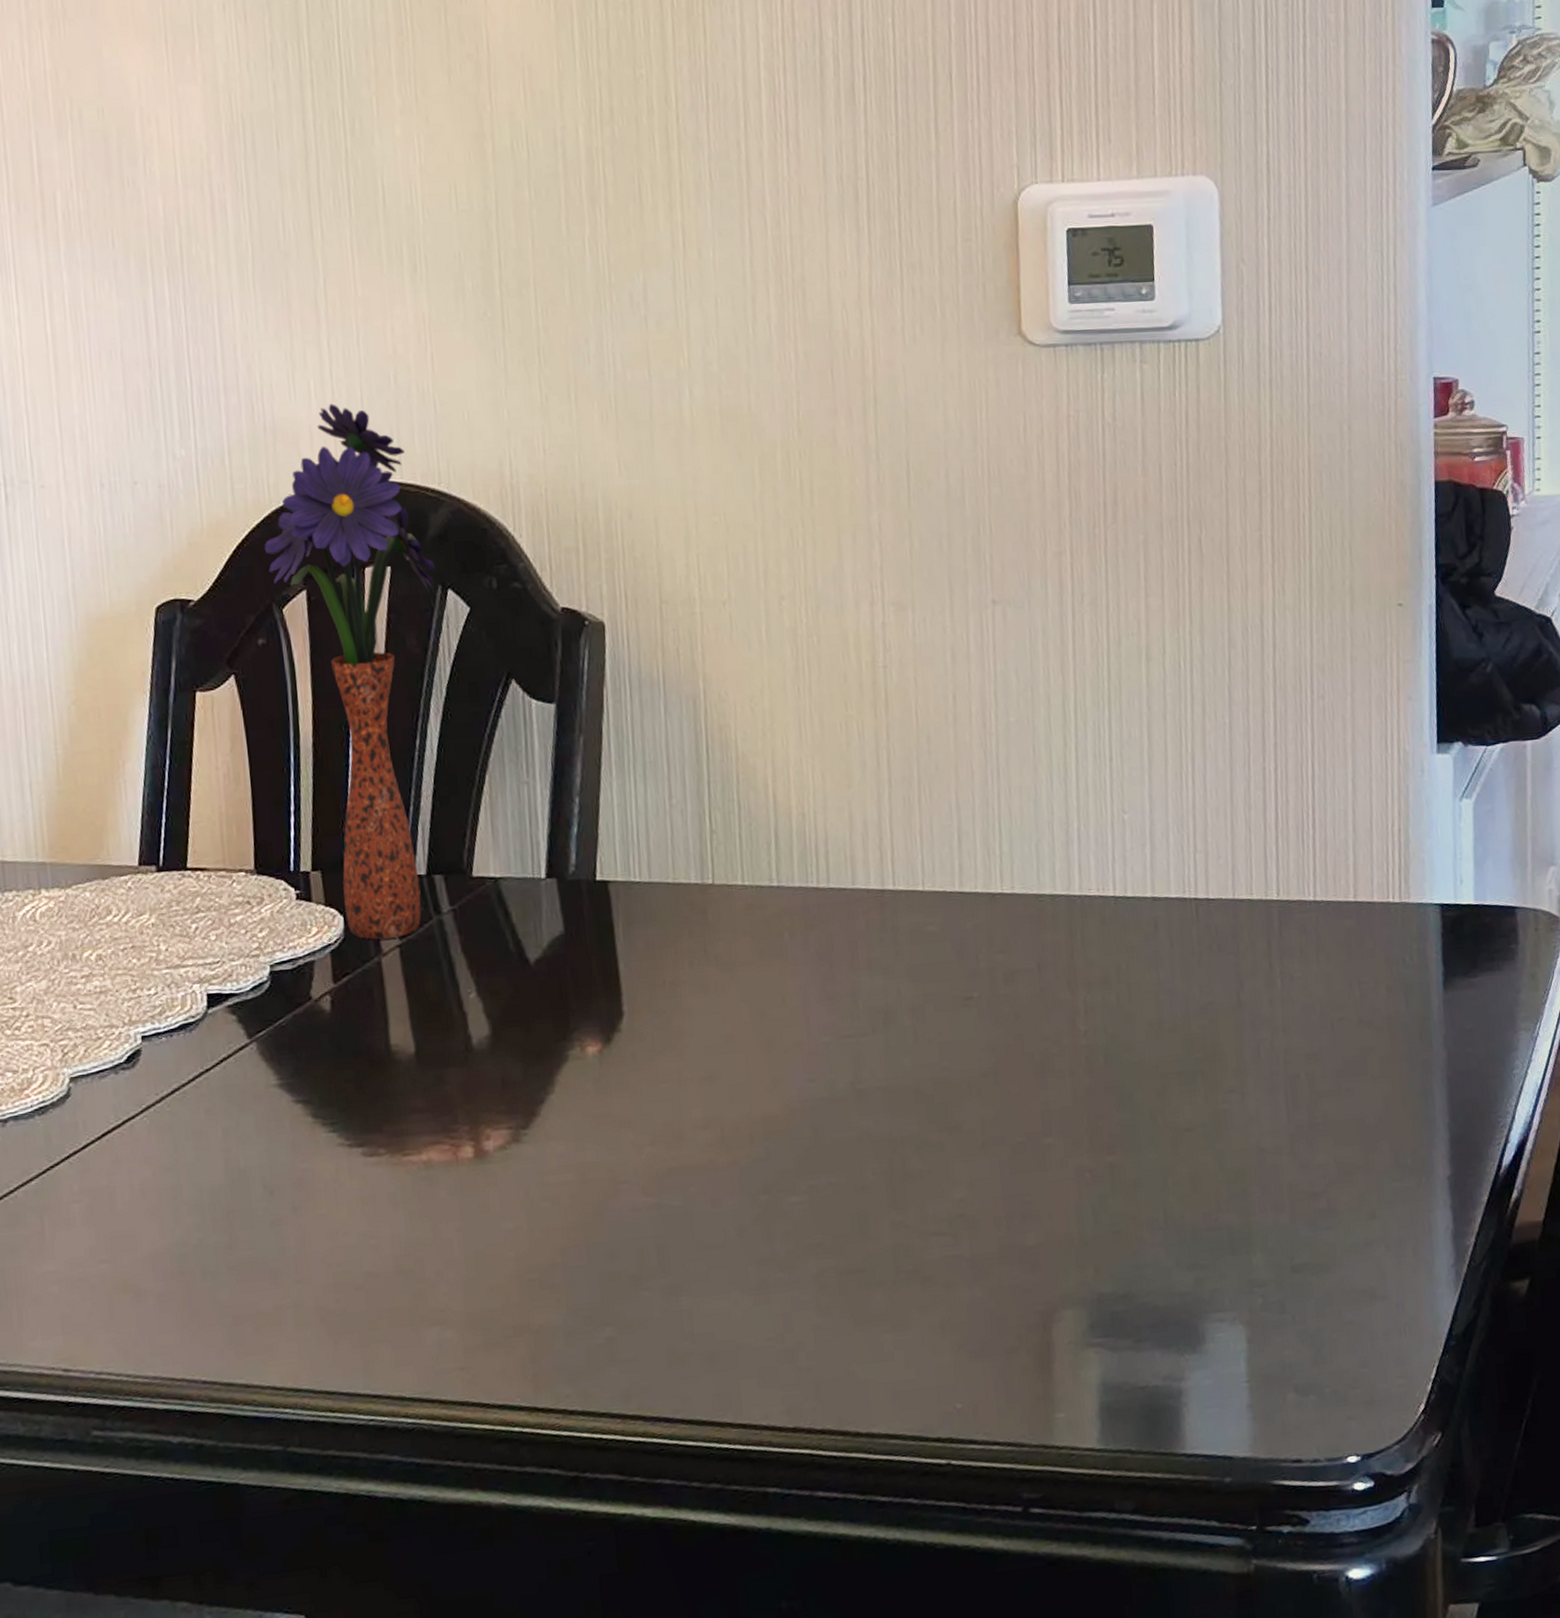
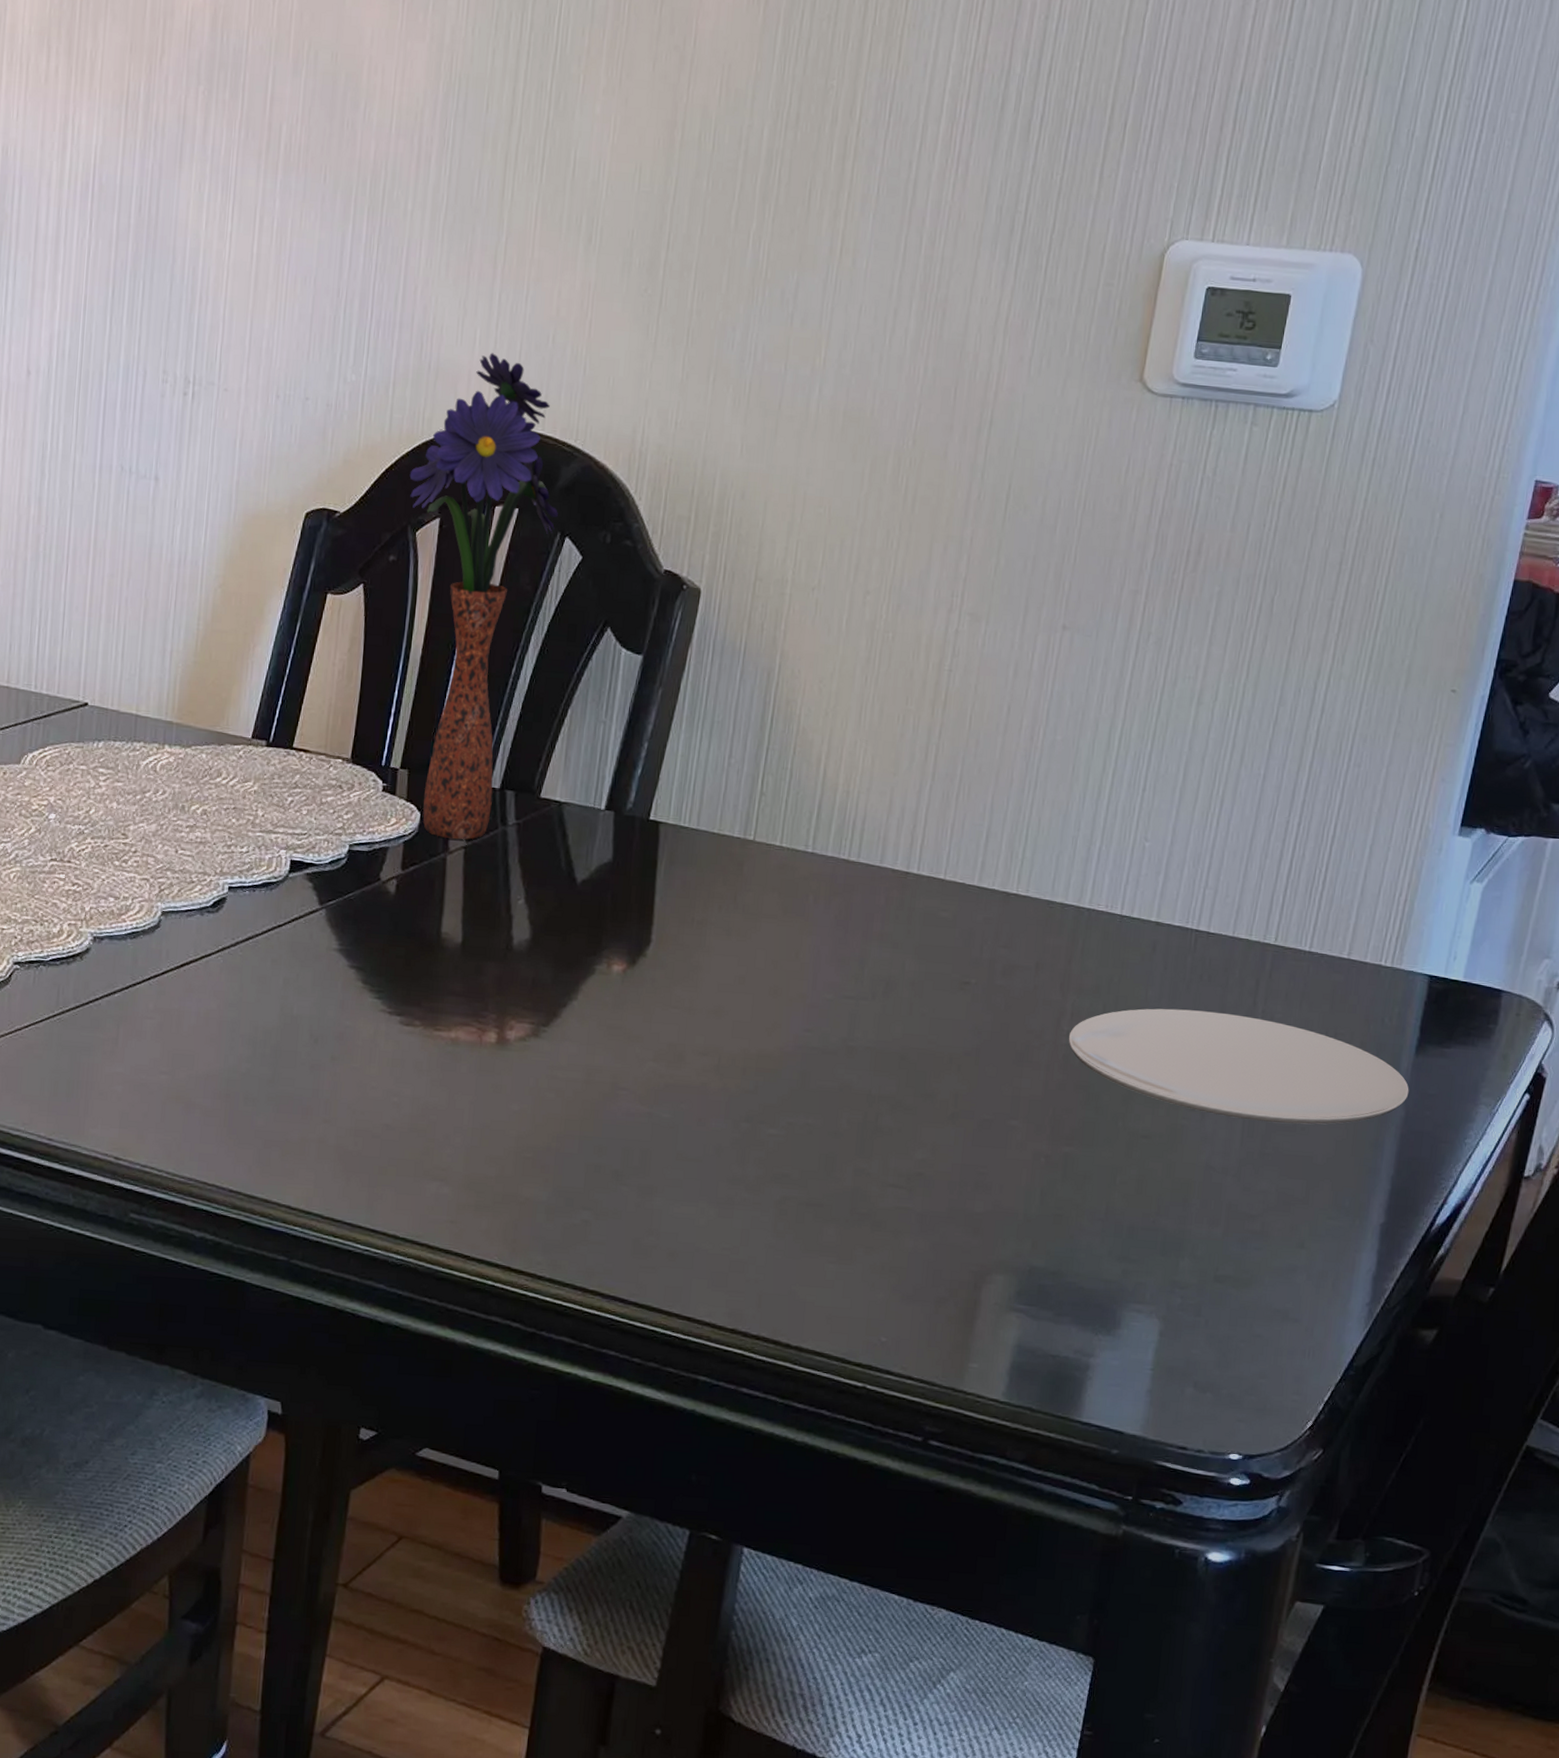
plate: none [1087,981,1447,1092] -> present [1068,1008,1409,1125]

